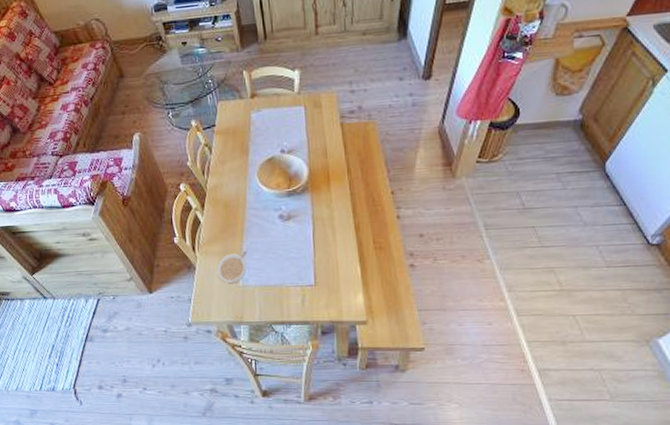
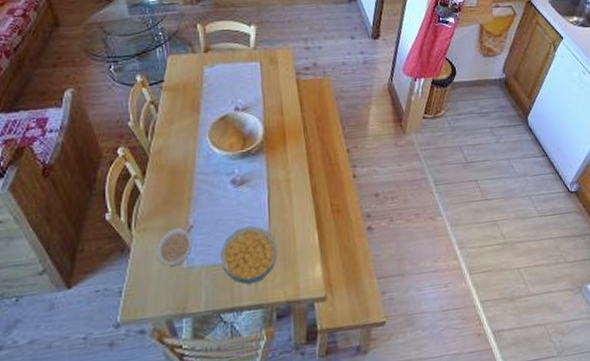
cereal bowl: none [271,256,323,304] -> present [221,226,278,285]

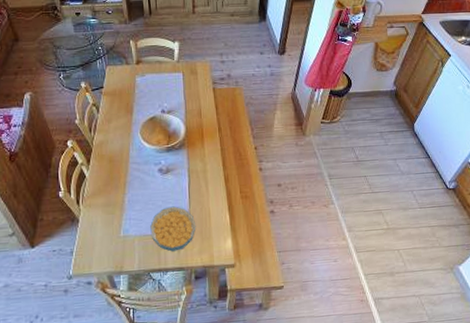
legume: present [156,225,194,267] -> none [99,203,129,235]

